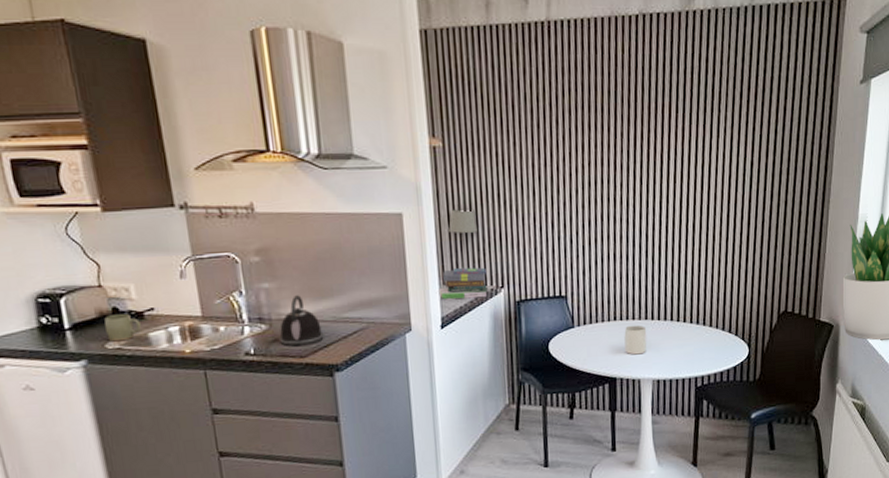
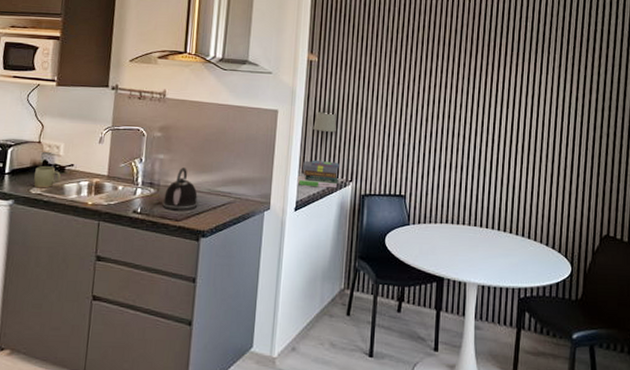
mug: present [624,325,647,355] -> none [454,229,475,259]

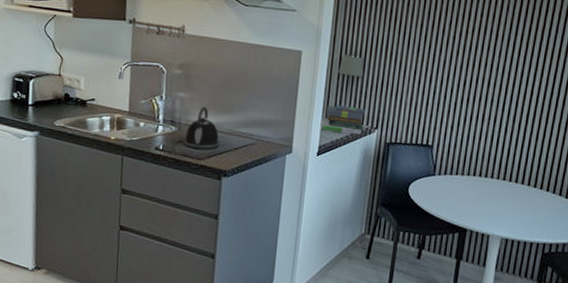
mug: present [33,165,61,189] -> none [57,99,83,122]

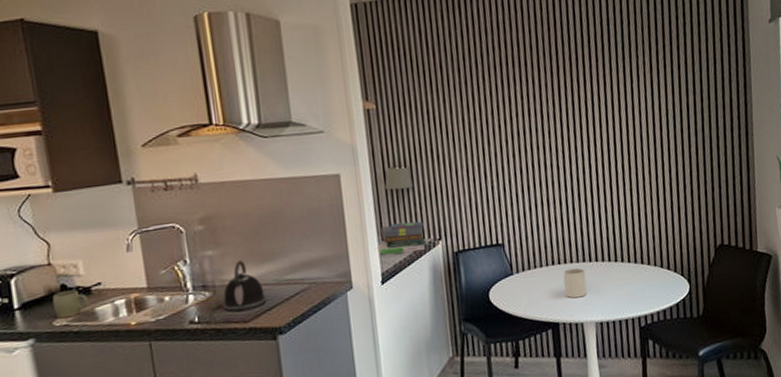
mug: none [57,99,83,122] -> present [53,289,88,319]
mug: none [479,183,503,212] -> present [563,267,587,299]

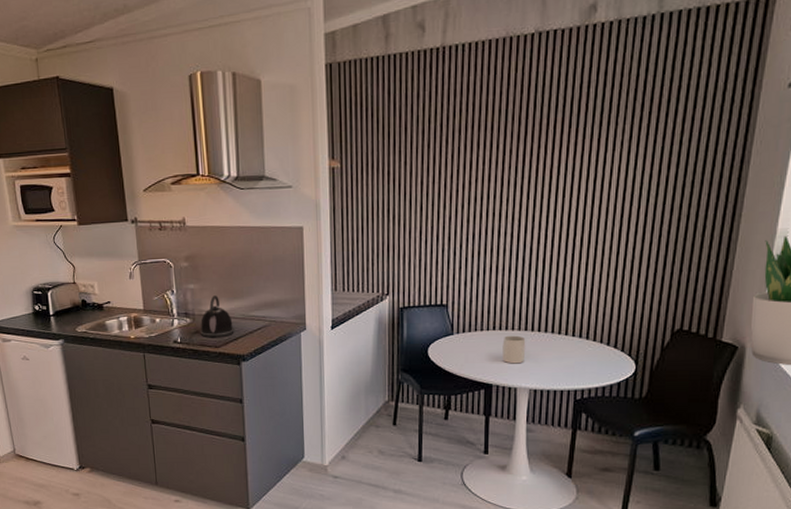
mug: present [53,289,88,319] -> none [76,304,101,327]
books: present [377,221,426,255] -> none [331,275,374,304]
table lamp: present [385,166,427,243] -> none [342,223,375,297]

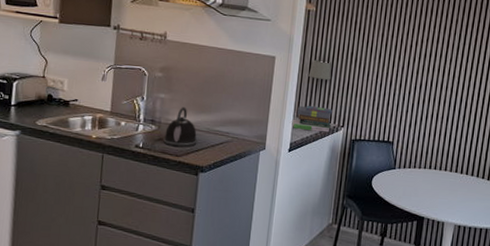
books: none [331,275,374,304] -> present [292,105,332,133]
table lamp: none [342,223,375,297] -> present [308,59,332,127]
mug: present [502,335,526,364] -> none [434,175,456,201]

